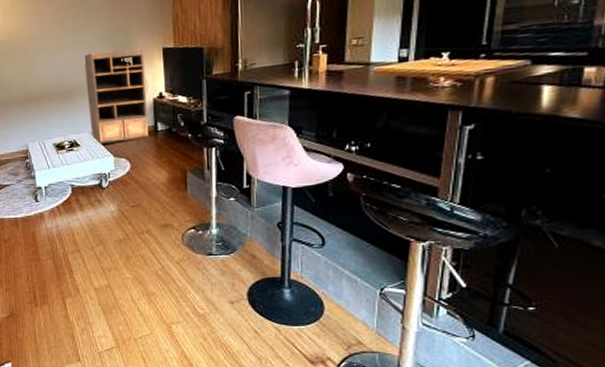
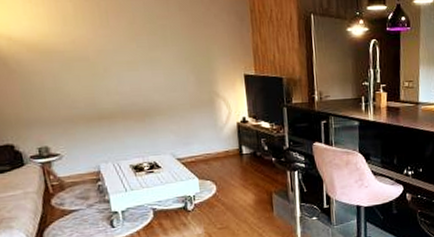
bookshelf: present [84,48,150,144] -> none [162,72,235,166]

